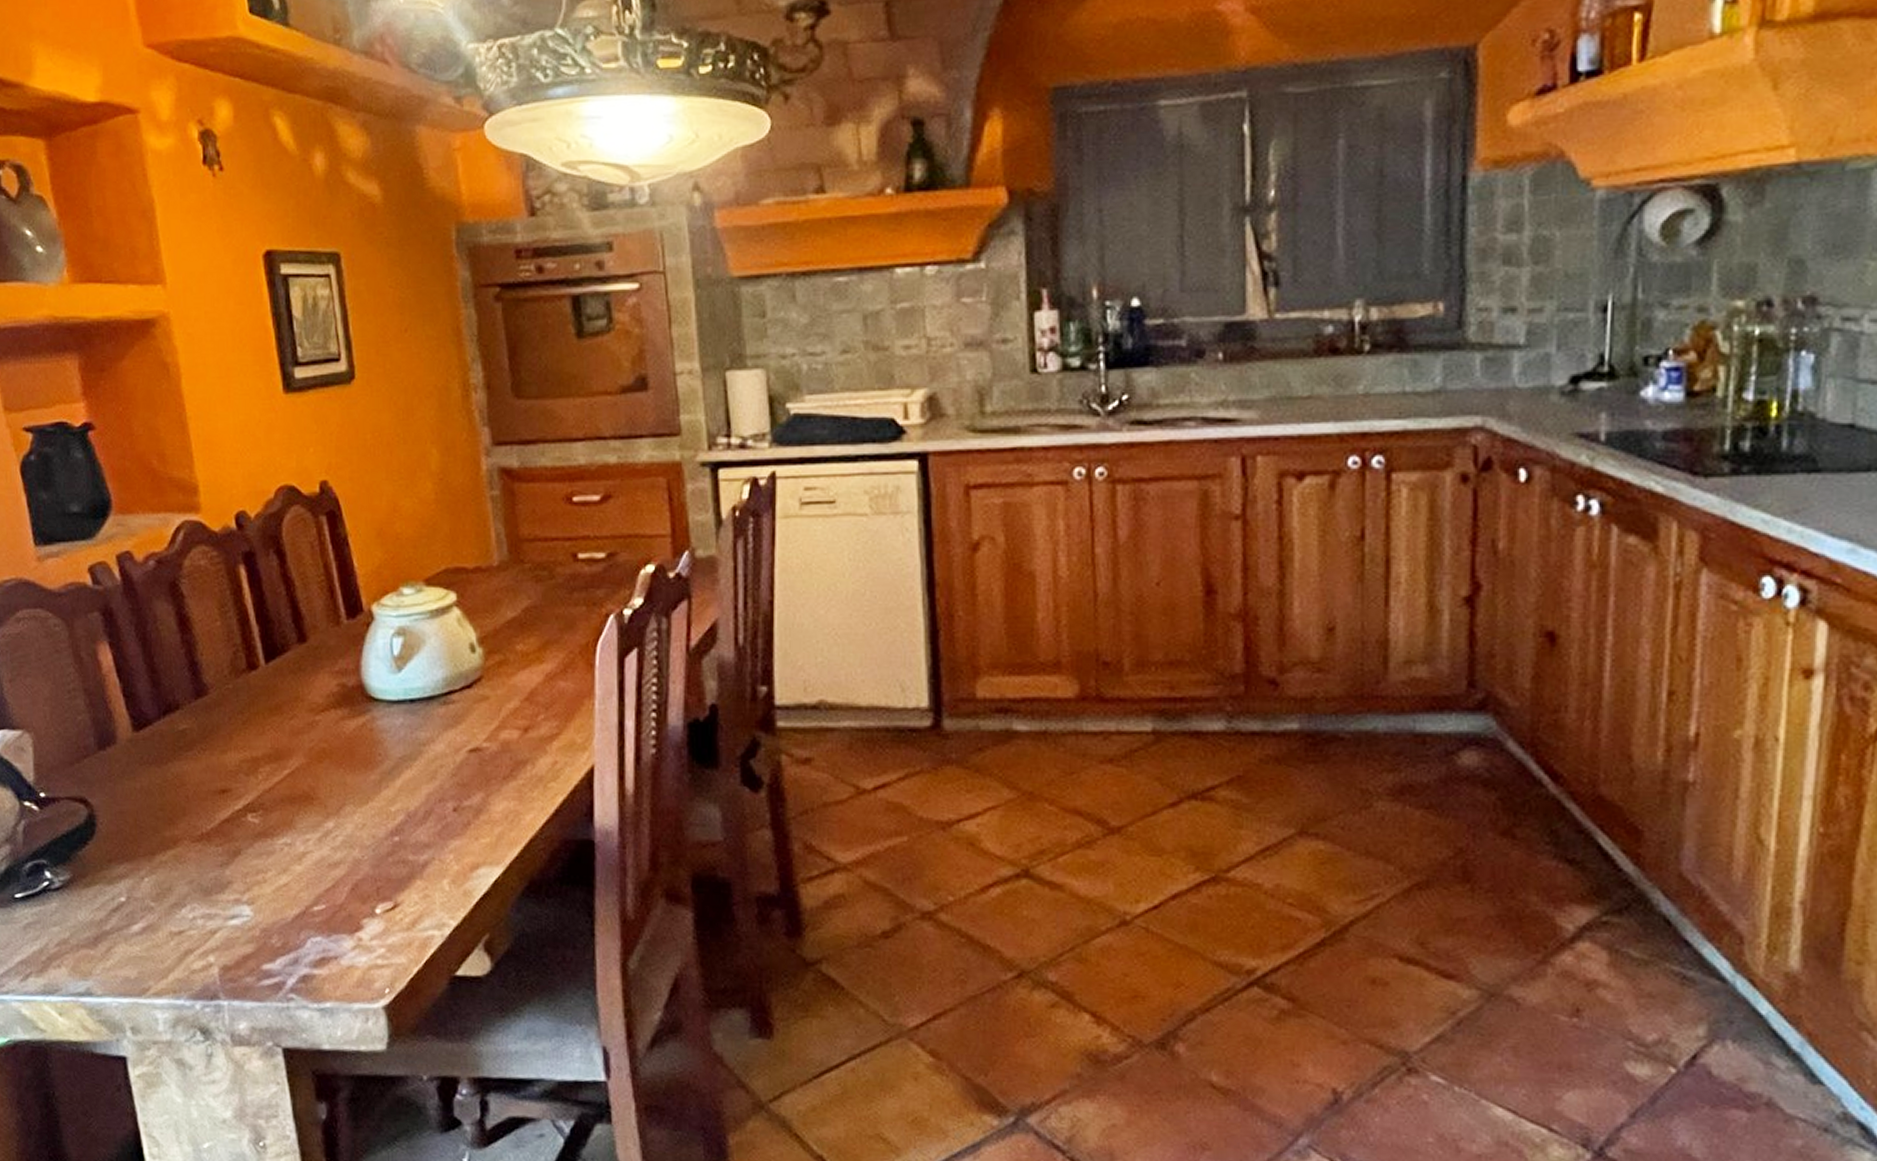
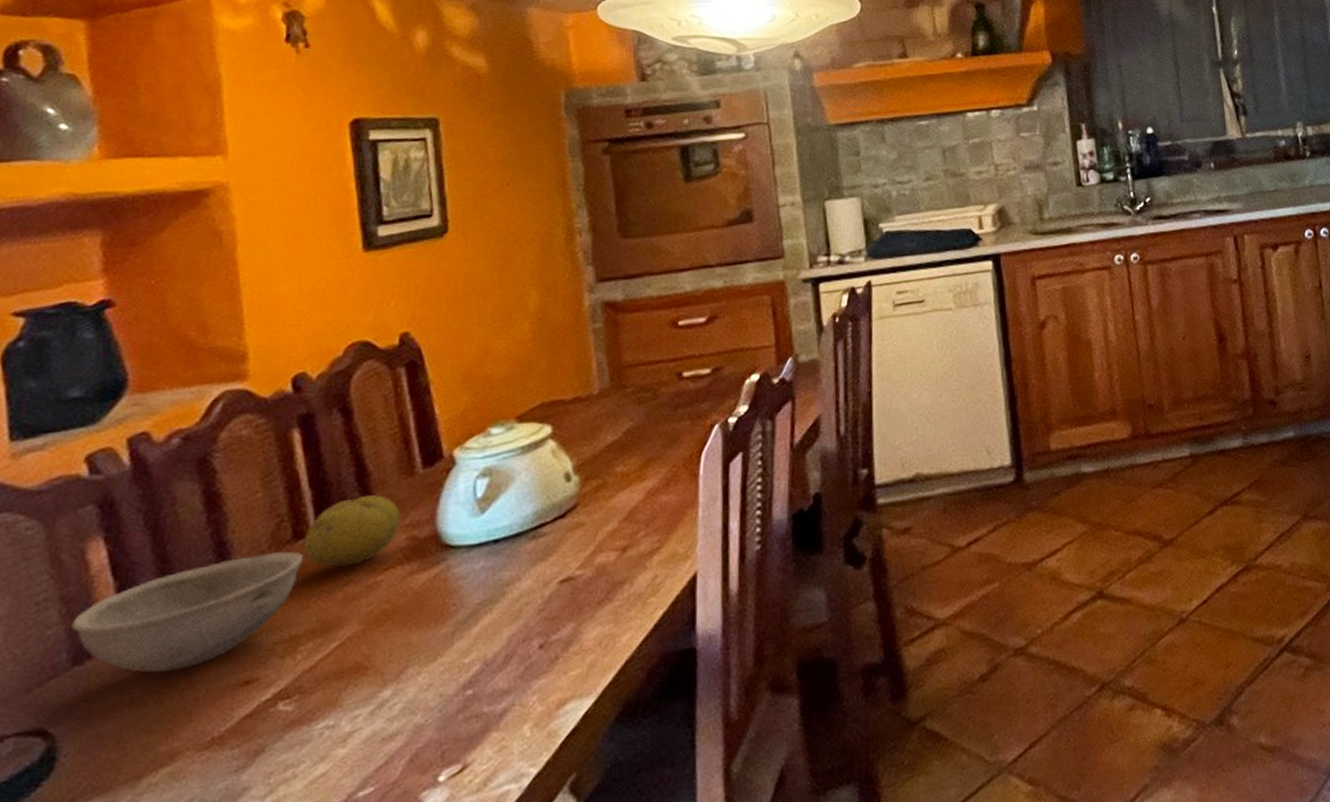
bowl: none [94,678,257,770] -> present [71,551,304,673]
fruit: none [255,638,332,702] -> present [303,495,401,567]

